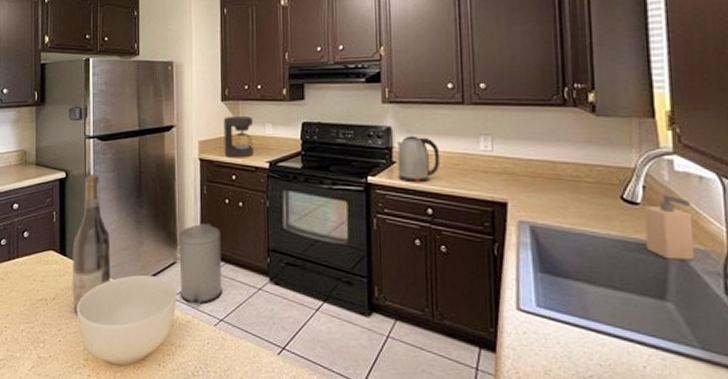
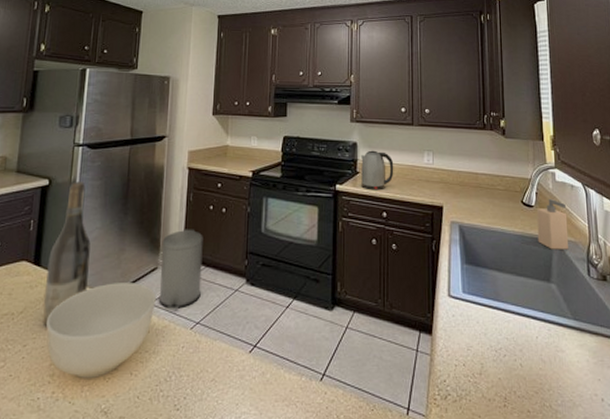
coffee maker: present [223,117,254,158] -> none [212,129,240,168]

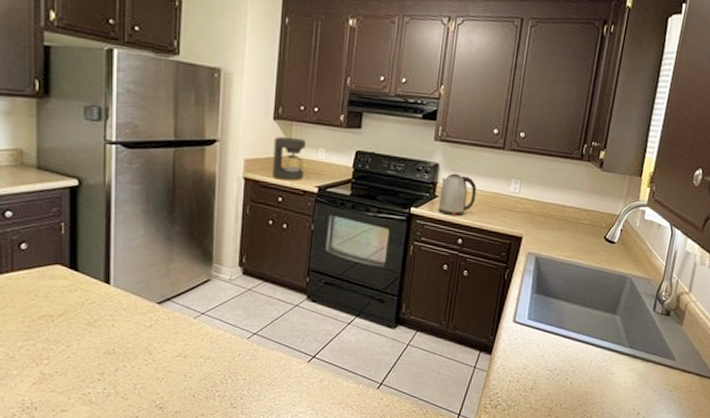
wine bottle: present [42,181,91,326] -> none [85,184,134,329]
bowl: present [45,283,156,379] -> none [90,291,210,379]
pedal bin: present [158,229,203,310] -> none [212,242,261,321]
coffee maker: none [212,129,240,168] -> present [272,137,306,181]
soap dispenser: present [536,198,569,250] -> none [612,236,648,286]

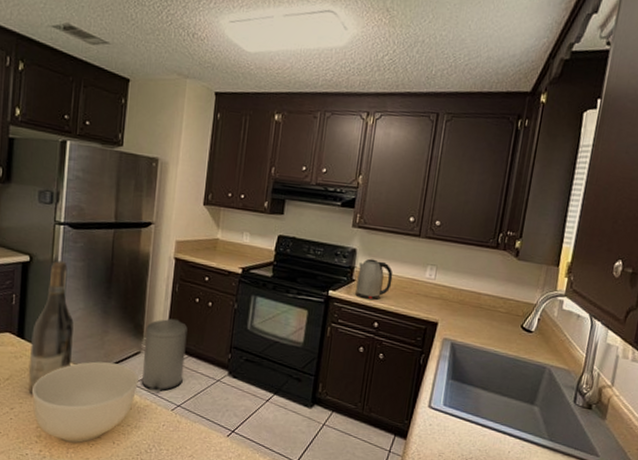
wine bottle: none [85,184,134,329] -> present [28,260,74,394]
bowl: none [90,291,210,379] -> present [31,361,139,443]
pedal bin: none [212,242,261,321] -> present [141,318,188,393]
coffee maker: present [272,137,306,181] -> none [200,221,232,263]

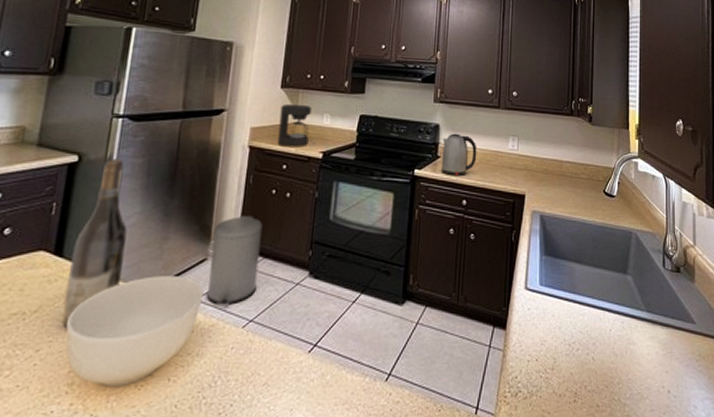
coffee maker: none [200,221,232,263] -> present [277,104,312,148]

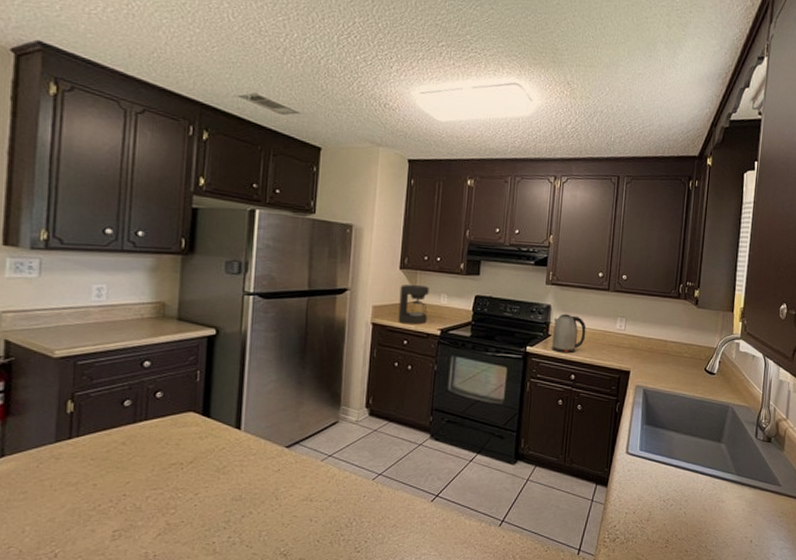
wine bottle: present [62,158,127,327] -> none [214,332,265,476]
bowl: present [66,276,204,388] -> none [218,435,337,525]
pedal bin: present [206,215,263,307] -> none [339,384,387,462]

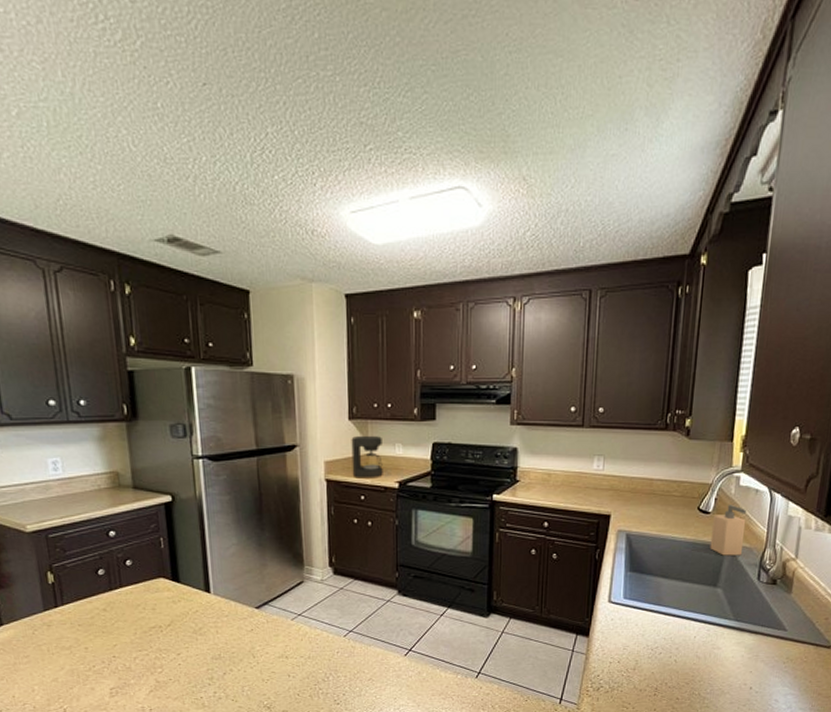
kettle: present [552,313,586,354] -> none [521,456,559,500]
soap dispenser: none [715,367,745,414] -> present [710,504,746,556]

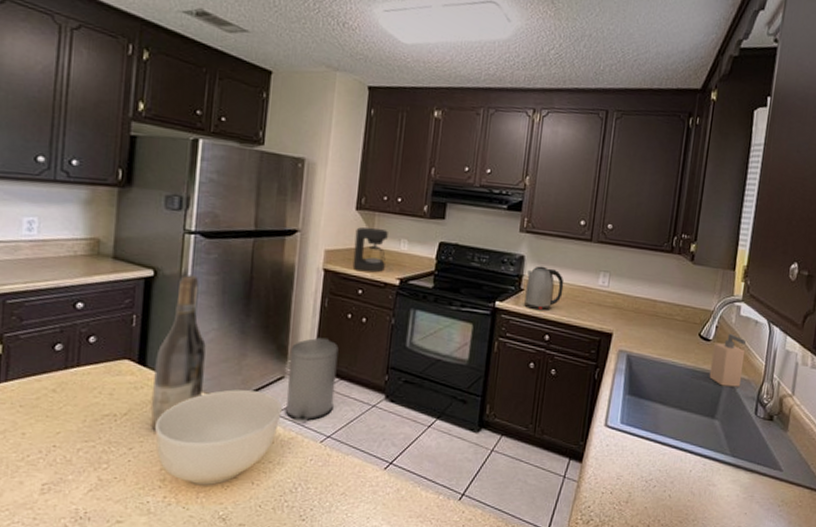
wine bottle: none [187,497,233,637] -> present [150,274,206,430]
bowl: none [195,596,306,681] -> present [154,389,282,486]
pedal bin: none [305,543,351,620] -> present [285,337,339,422]
kettle: none [521,456,559,500] -> present [524,266,564,311]

